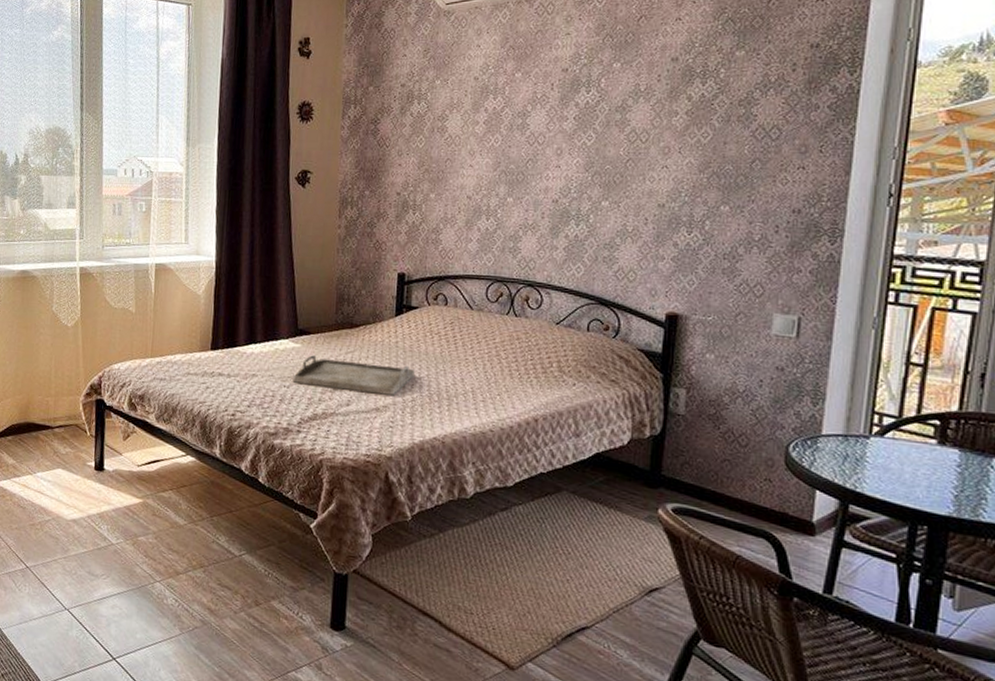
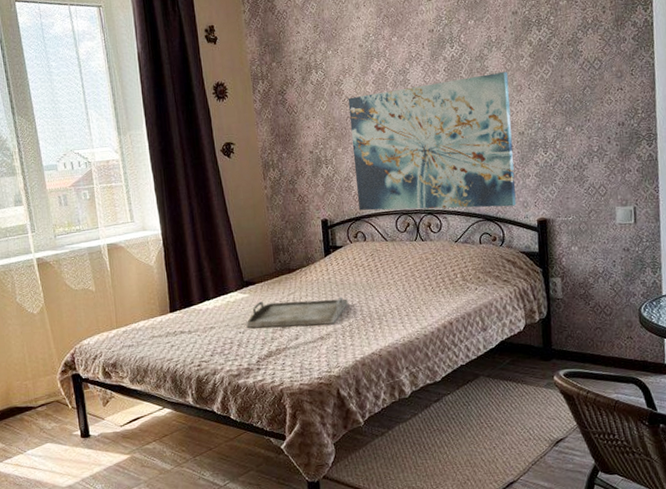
wall art: none [444,129,654,292] -> present [348,72,516,211]

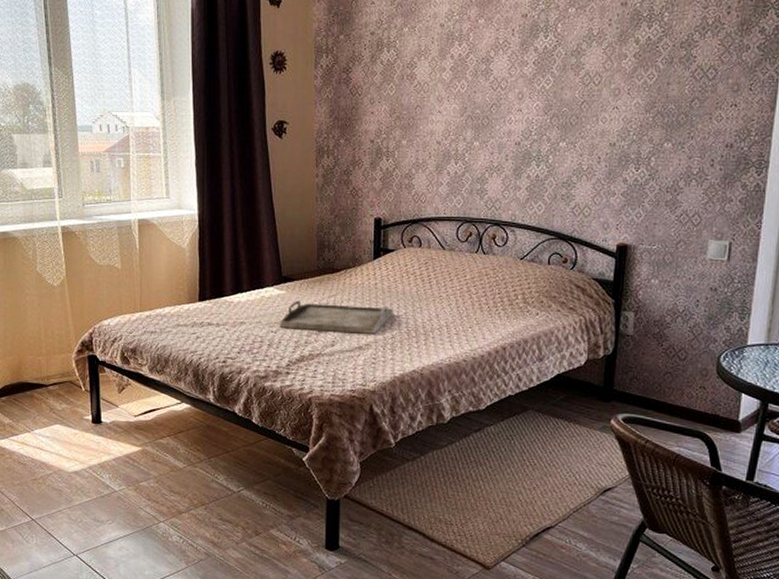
wall art: present [348,72,516,211] -> none [417,72,606,226]

